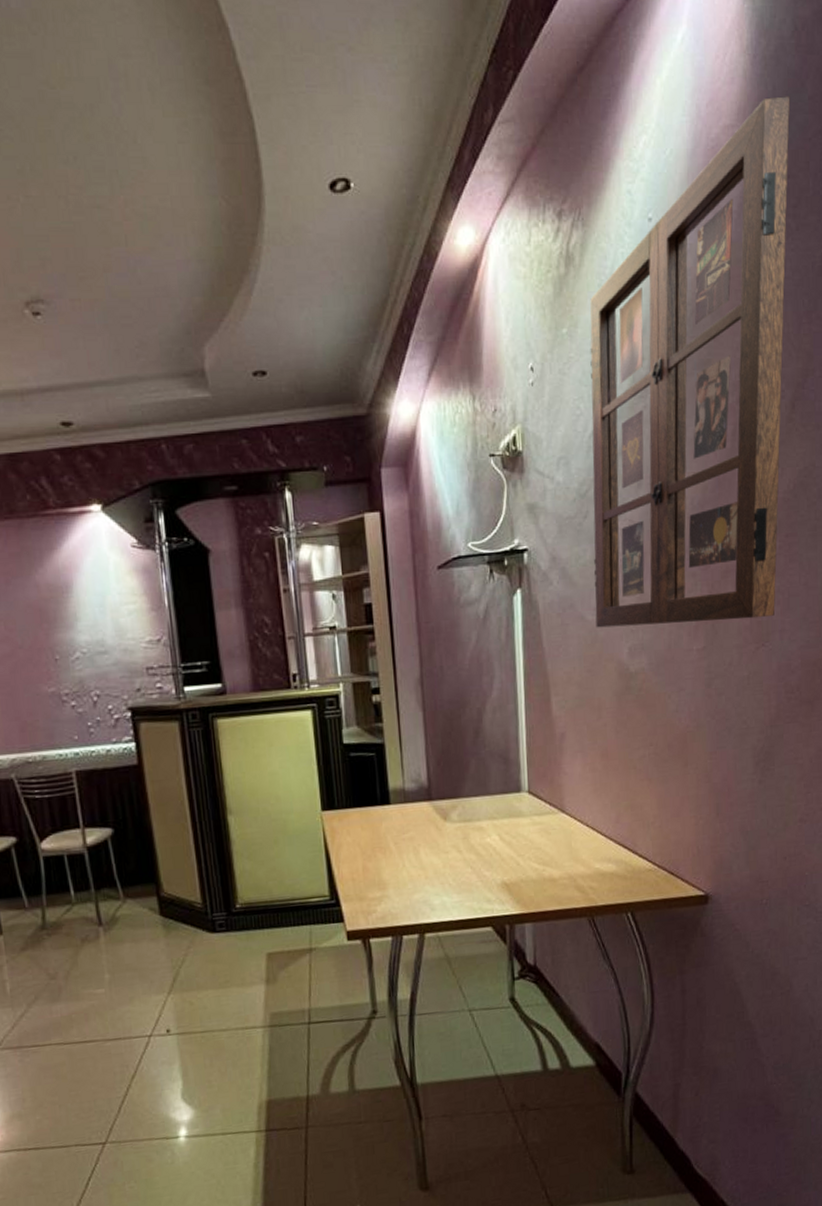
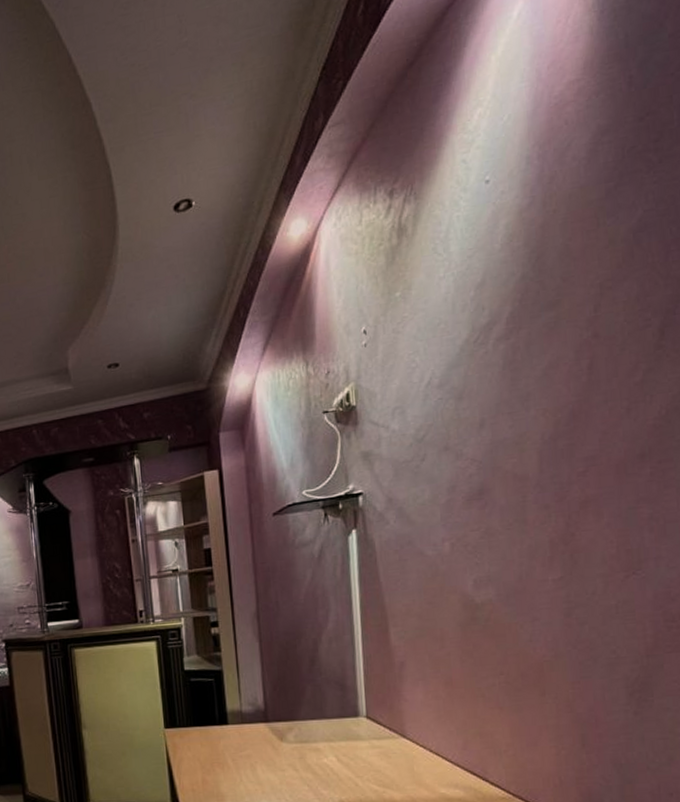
picture frame: present [590,96,791,628] -> none [424,39,648,562]

